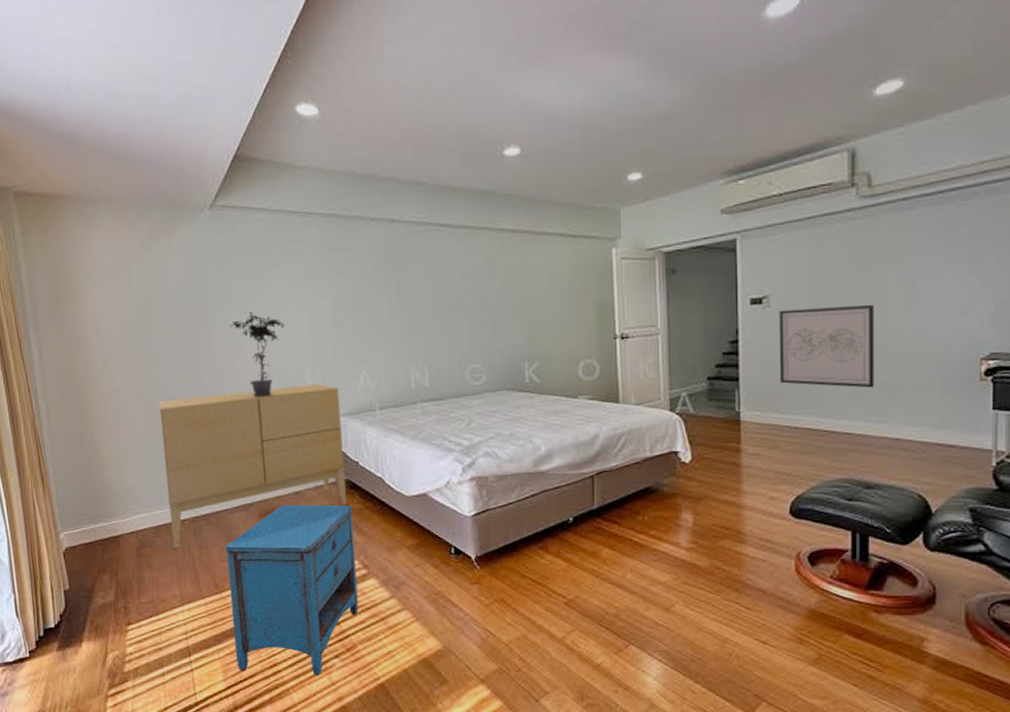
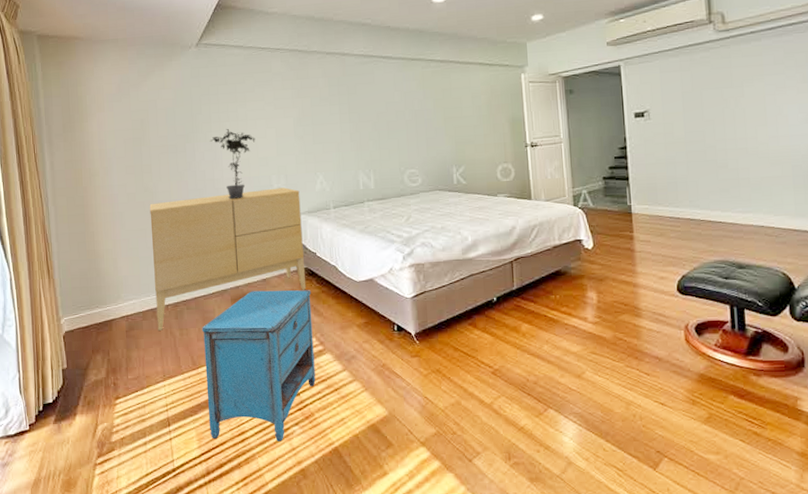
wall art: present [779,304,875,388] -> none [658,116,740,185]

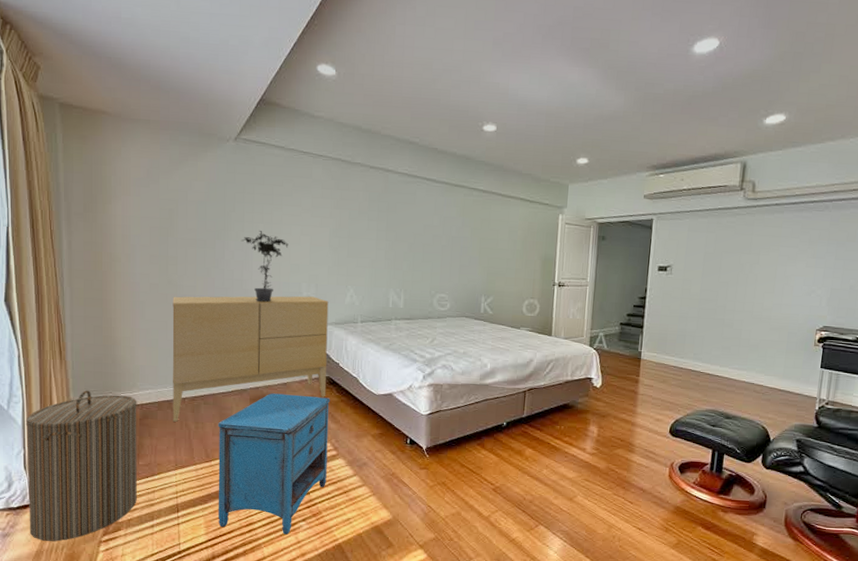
laundry hamper: none [19,306,128,468] -> present [25,390,137,541]

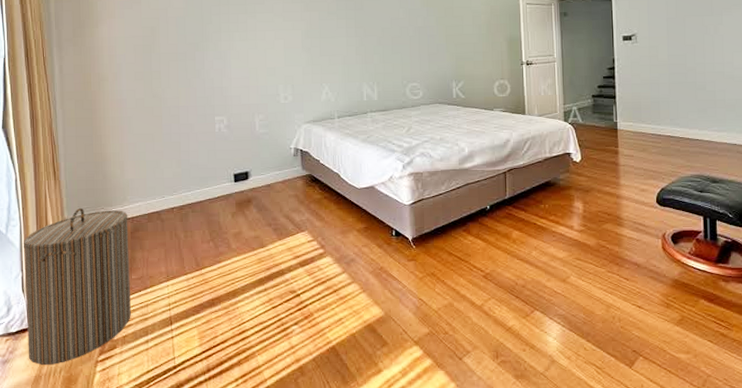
sideboard: present [172,296,329,422] -> none [158,97,308,232]
nightstand: present [218,393,330,535] -> none [206,195,316,340]
potted plant: present [240,231,289,302] -> none [218,39,264,106]

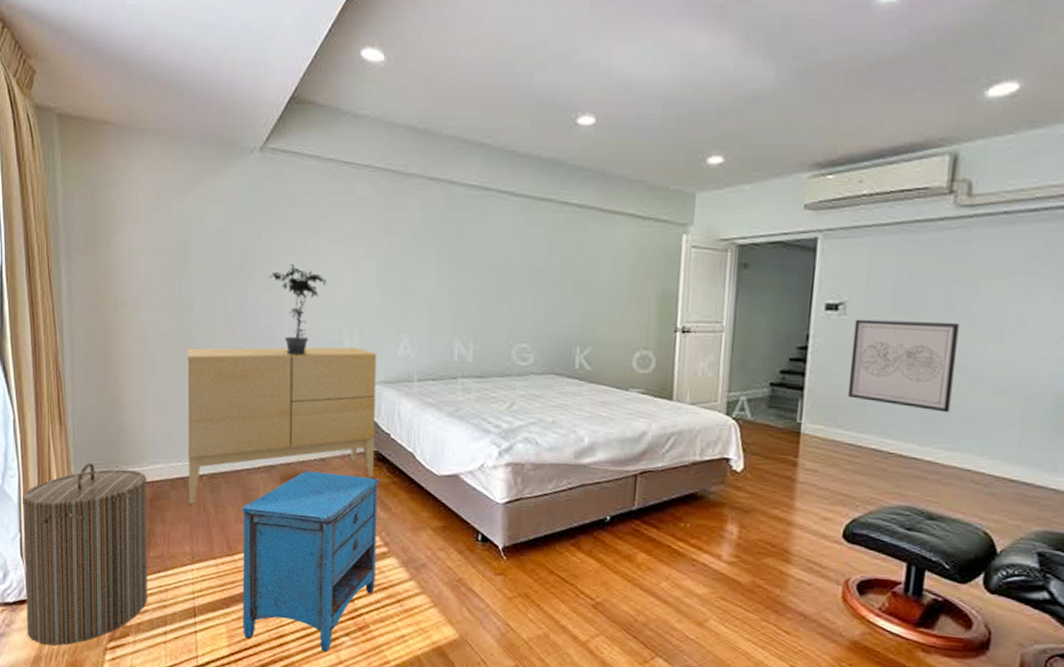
sideboard: none [158,97,308,232] -> present [187,347,377,504]
nightstand: none [206,195,316,340] -> present [242,471,379,652]
potted plant: none [218,39,264,106] -> present [268,264,327,355]
wall art: none [644,42,716,105] -> present [847,319,959,413]

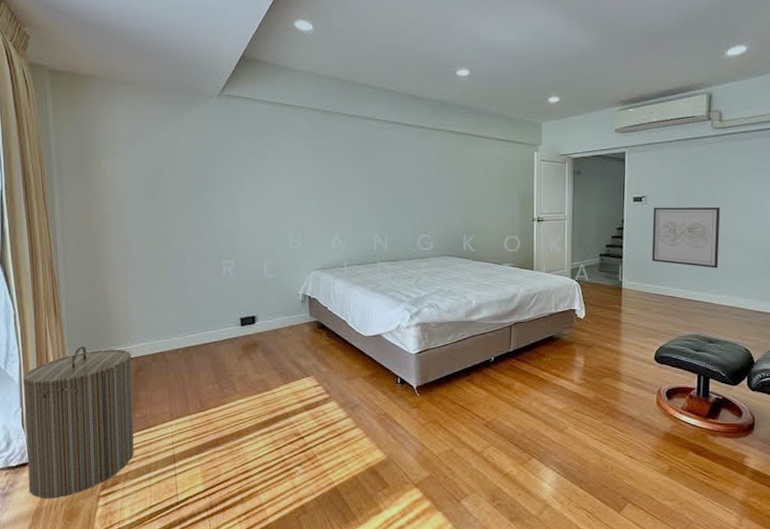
sideboard: present [187,347,377,504] -> none [163,243,315,373]
nightstand: present [242,471,379,652] -> none [211,340,320,480]
potted plant: present [268,264,327,355] -> none [227,182,274,251]

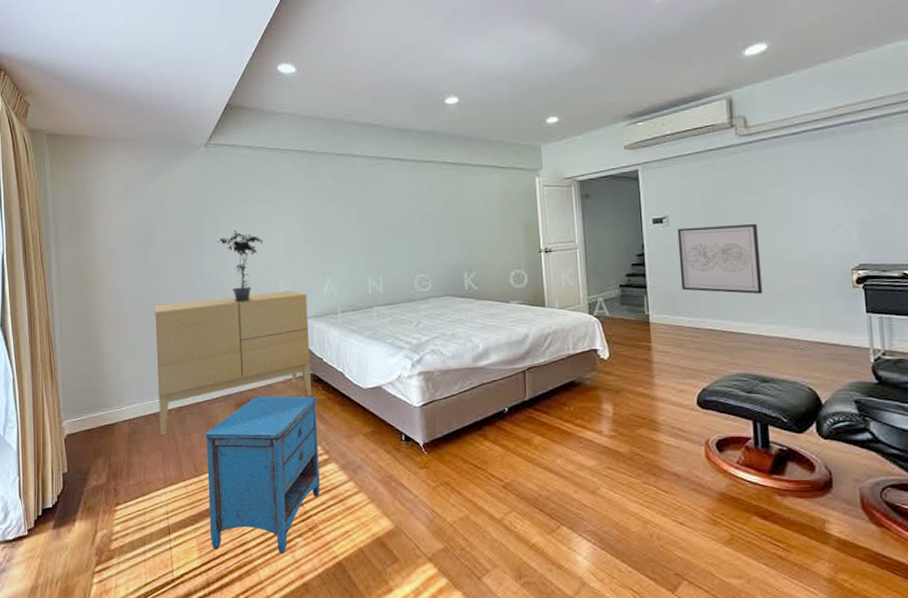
laundry hamper: present [22,346,134,498] -> none [20,409,128,575]
sideboard: none [163,243,315,373] -> present [155,291,311,436]
nightstand: none [211,340,320,480] -> present [205,396,320,554]
potted plant: none [227,182,274,251] -> present [216,230,263,301]

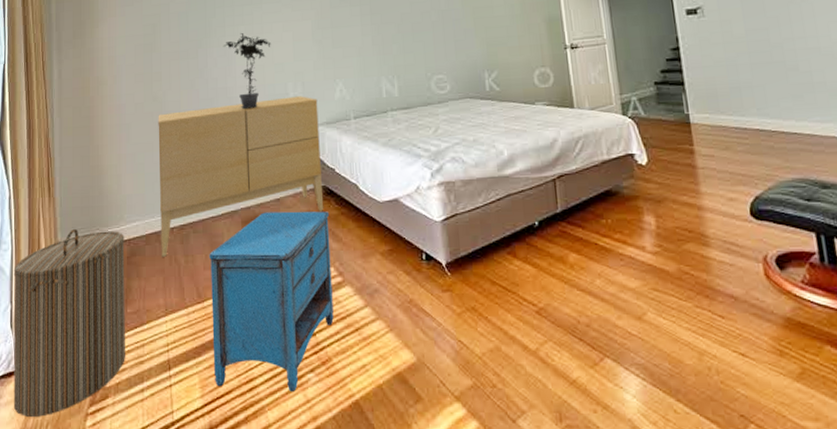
laundry hamper: none [20,409,128,575] -> present [13,228,125,417]
wall art: present [677,223,763,294] -> none [713,11,815,90]

